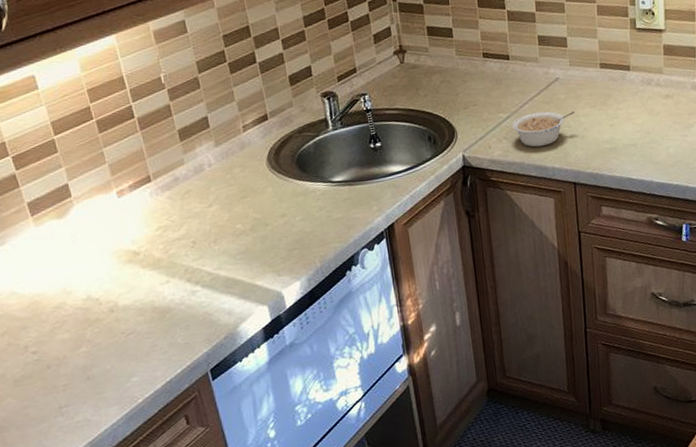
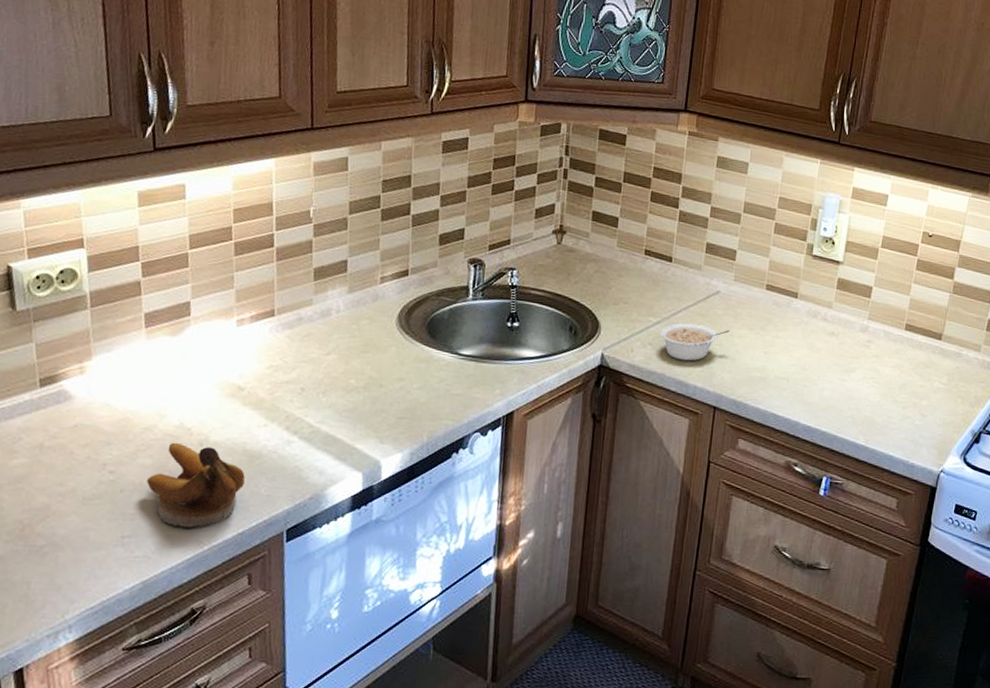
banana: none [70,311,161,389] -> present [147,442,245,529]

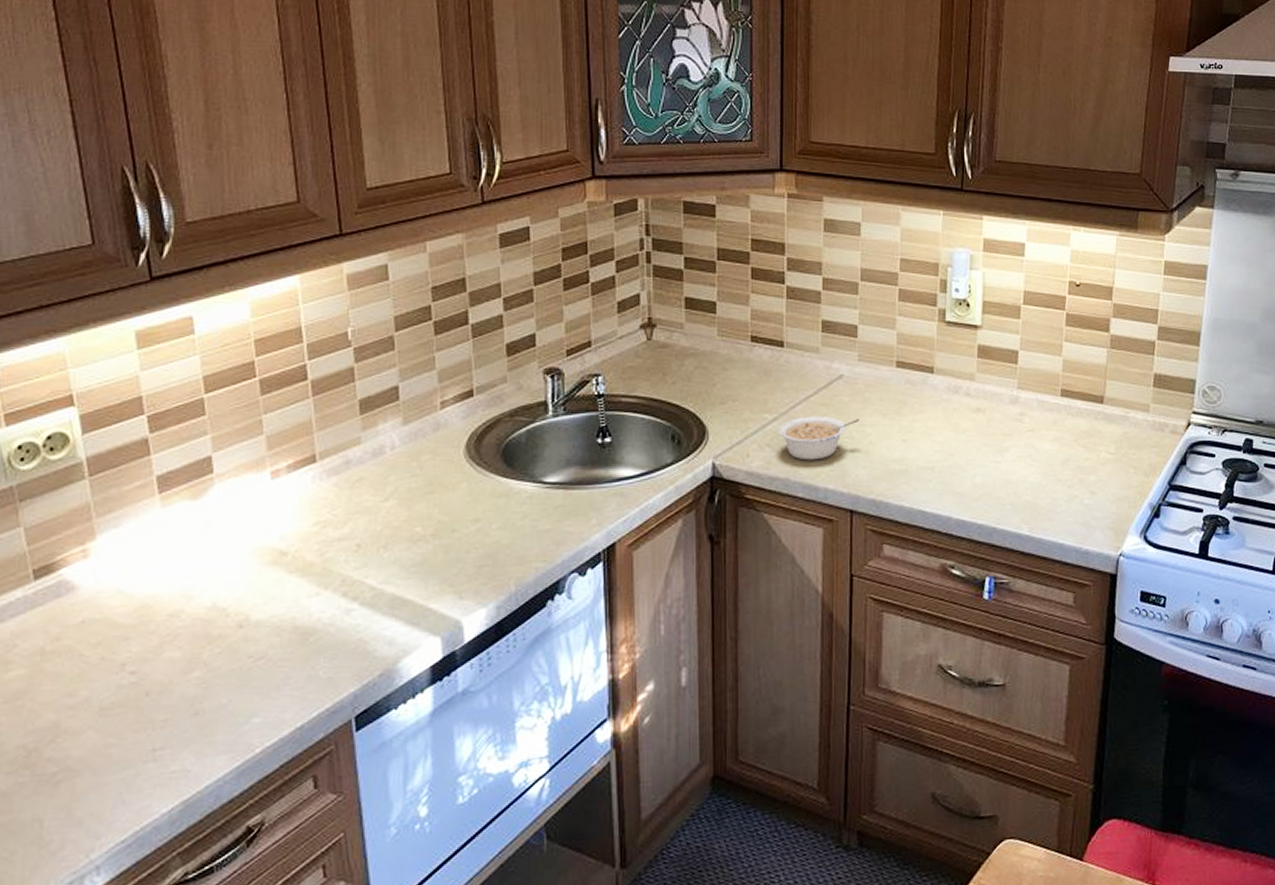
banana: present [147,442,245,529] -> none [178,627,298,731]

